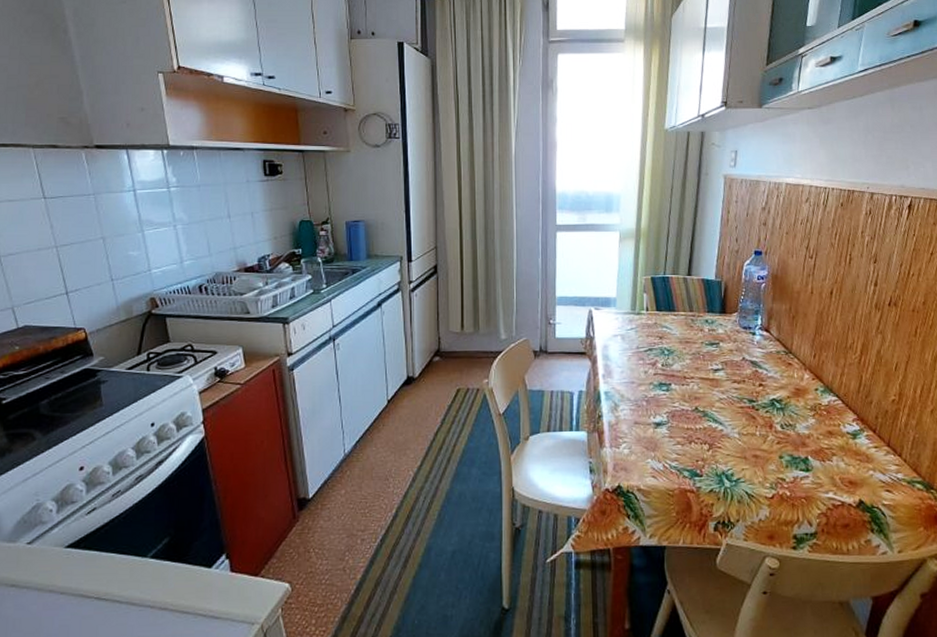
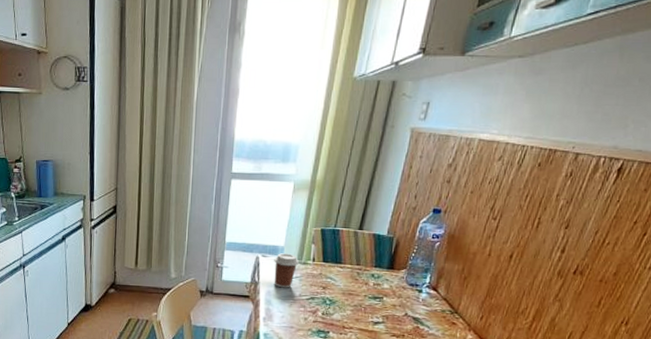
coffee cup: none [607,304,633,341] -> present [274,253,300,288]

